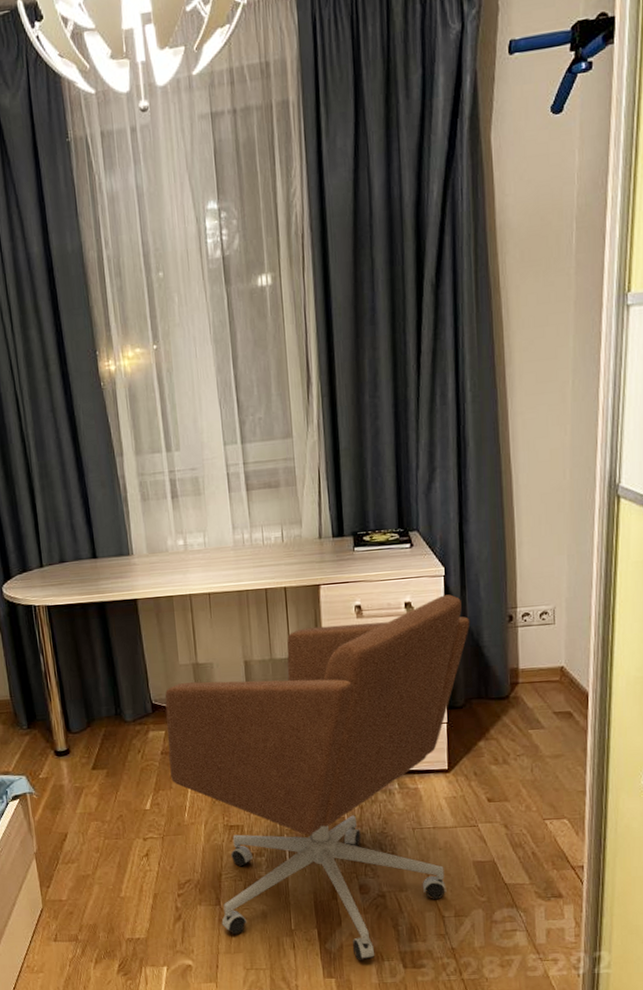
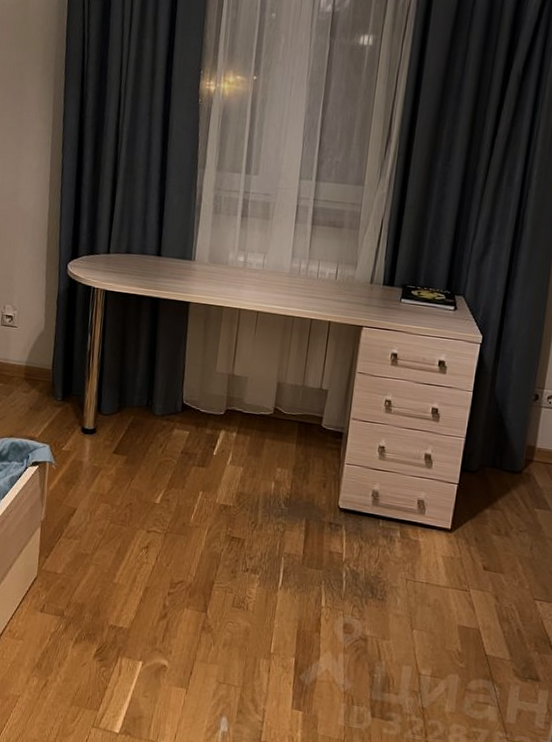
office chair: present [165,594,470,960] -> none [185,361,498,700]

